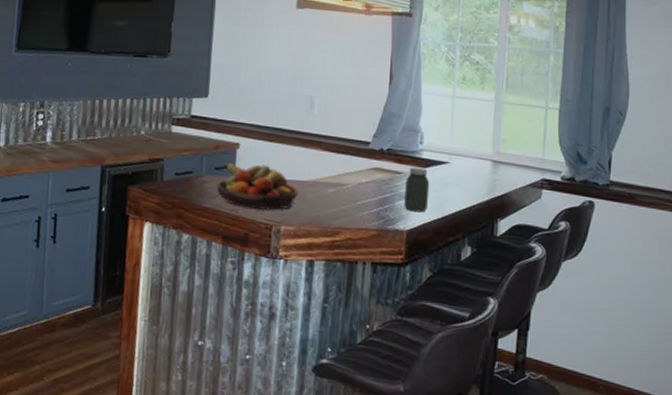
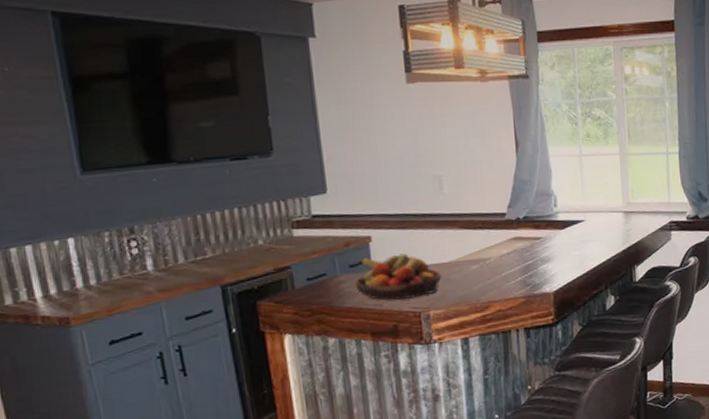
jar: present [404,167,430,213] -> none [545,229,570,274]

